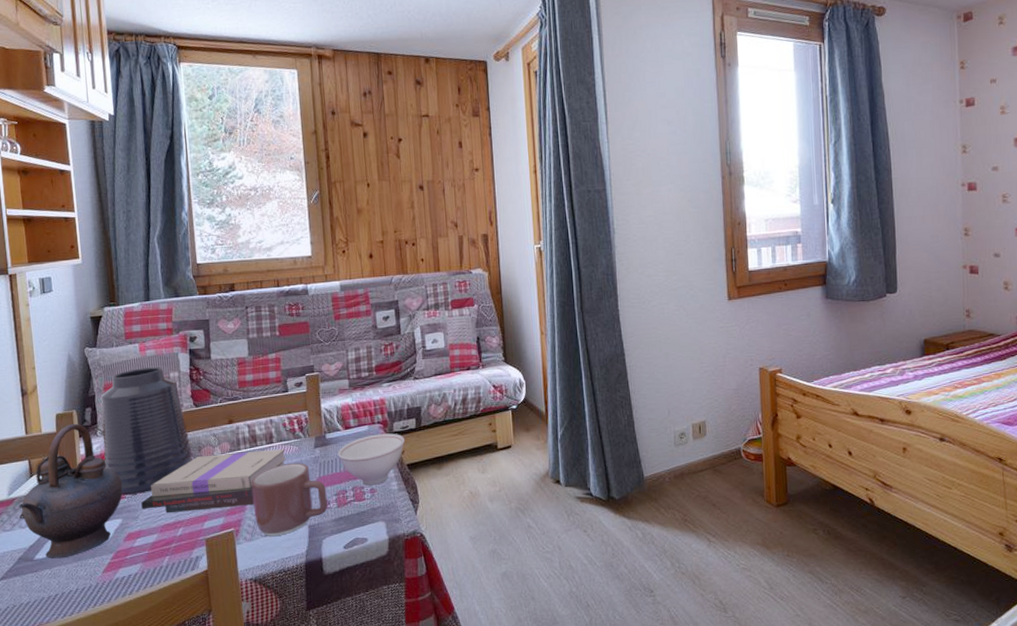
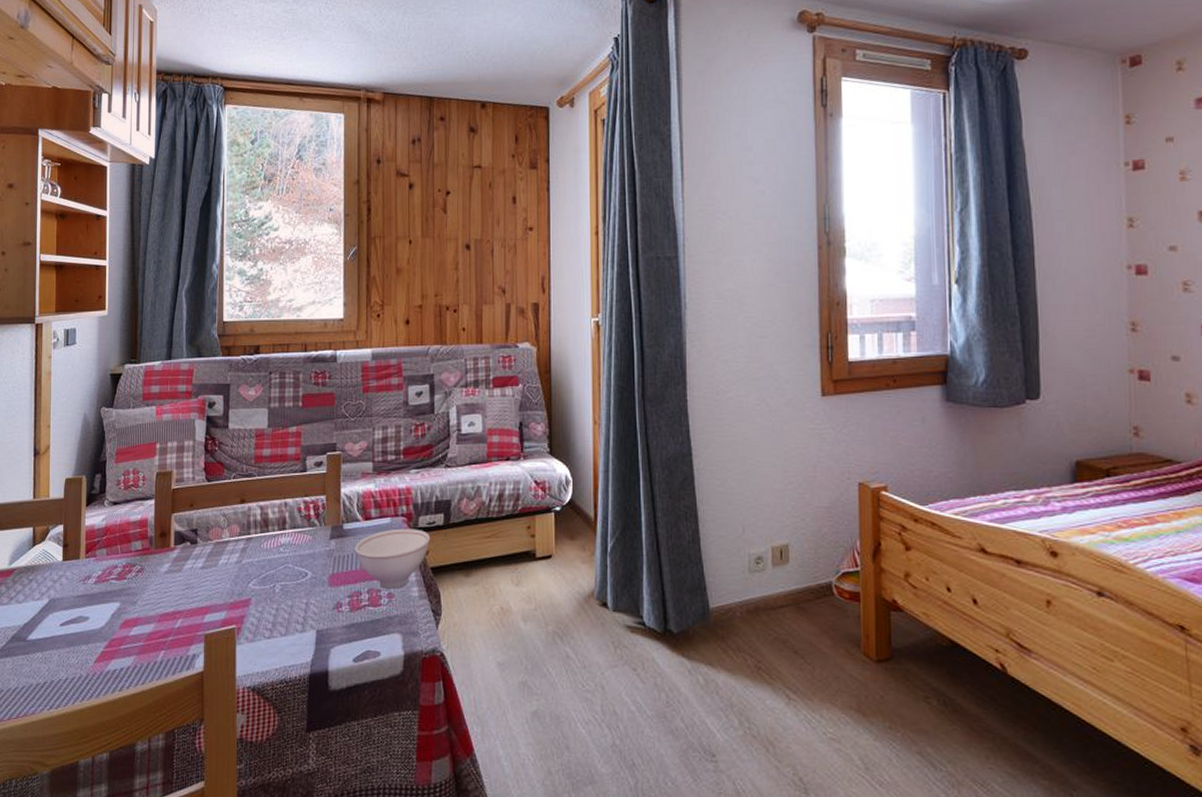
teapot: present [18,423,123,559] -> none [18,490,125,642]
vase: present [100,367,194,495] -> none [108,434,200,576]
books: present [141,448,286,514] -> none [141,537,298,601]
mug: present [250,462,328,536] -> none [257,554,339,639]

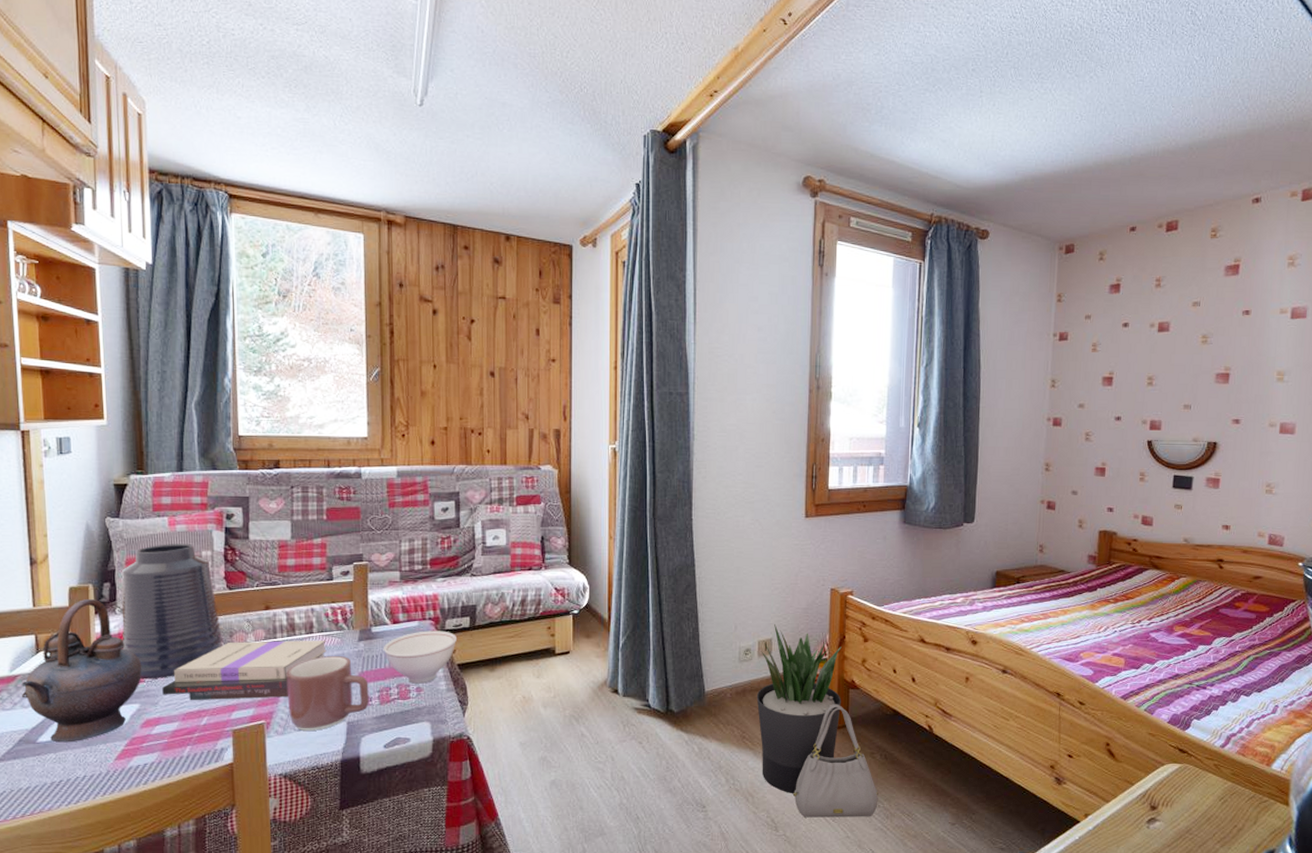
teapot: none [18,490,125,642] -> present [21,598,142,743]
vase: none [108,434,200,576] -> present [121,544,224,678]
books: none [141,537,298,601] -> present [162,640,327,701]
mug: none [257,554,339,639] -> present [285,655,369,731]
planter: none [772,527,881,745] -> present [756,624,842,793]
handbag: none [826,630,939,783] -> present [793,704,878,818]

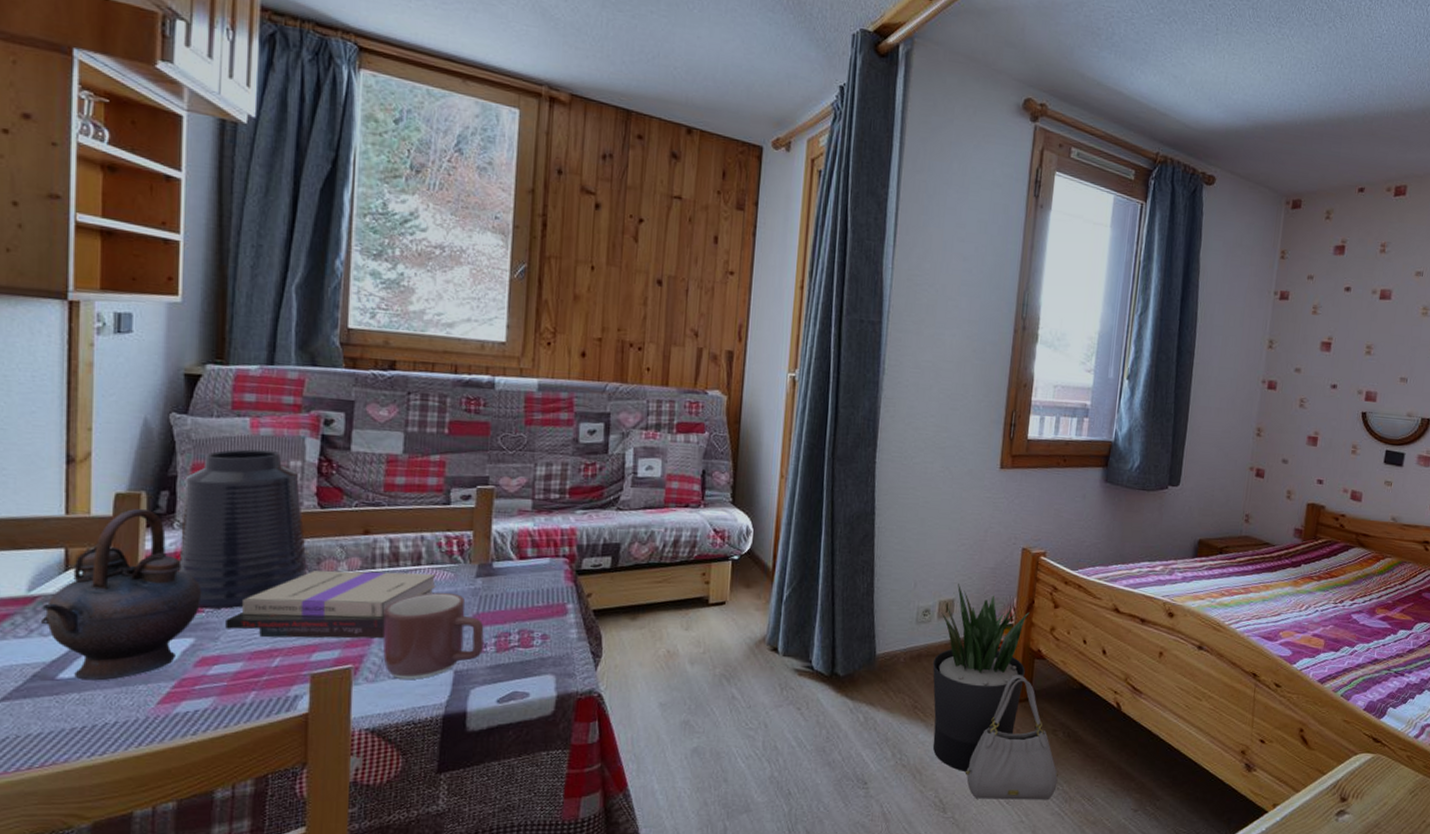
bowl: present [383,631,458,684] -> none [504,569,595,630]

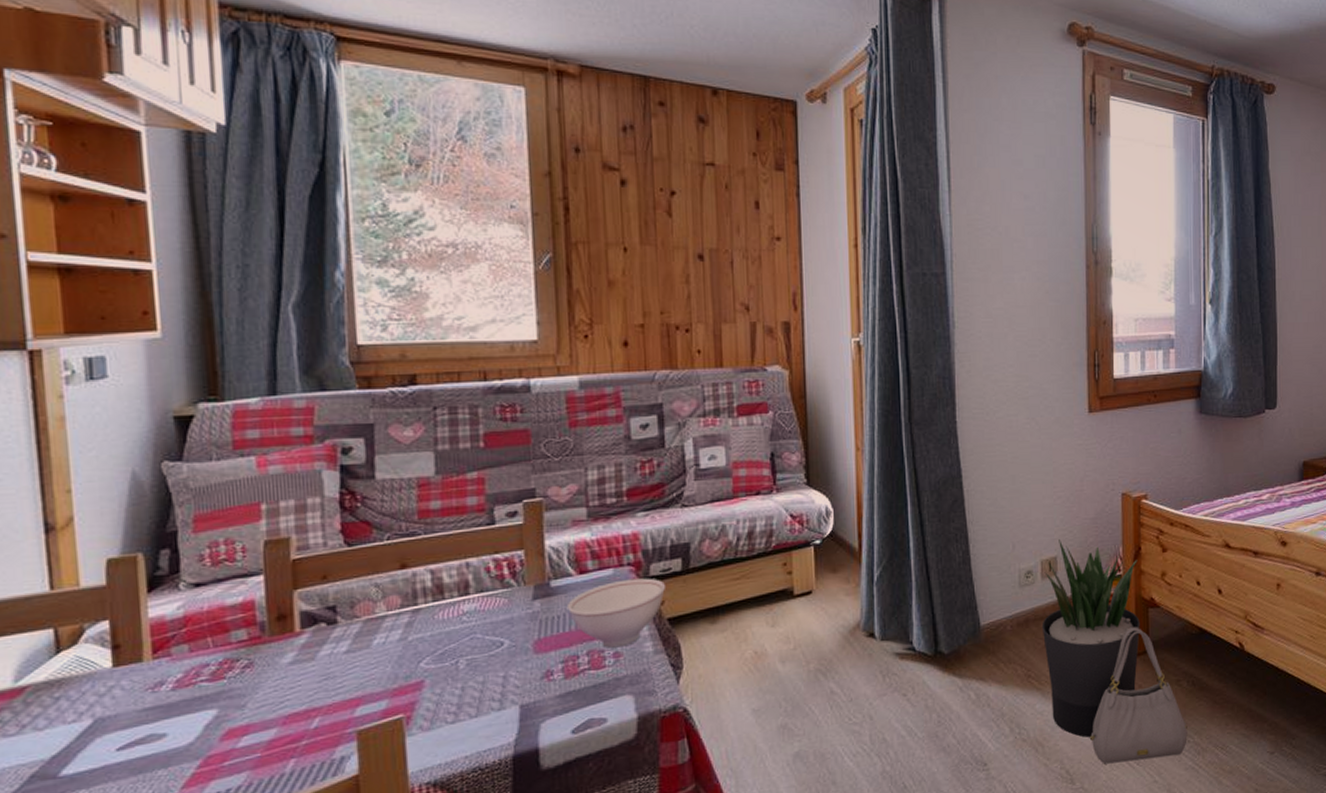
teapot: present [41,508,202,681] -> none [33,572,221,774]
vase: present [178,449,308,609] -> none [186,490,342,674]
books: present [225,570,437,639] -> none [252,601,489,698]
mug: present [382,592,484,679] -> none [431,620,550,723]
bowl: none [504,569,595,630] -> present [566,578,667,648]

